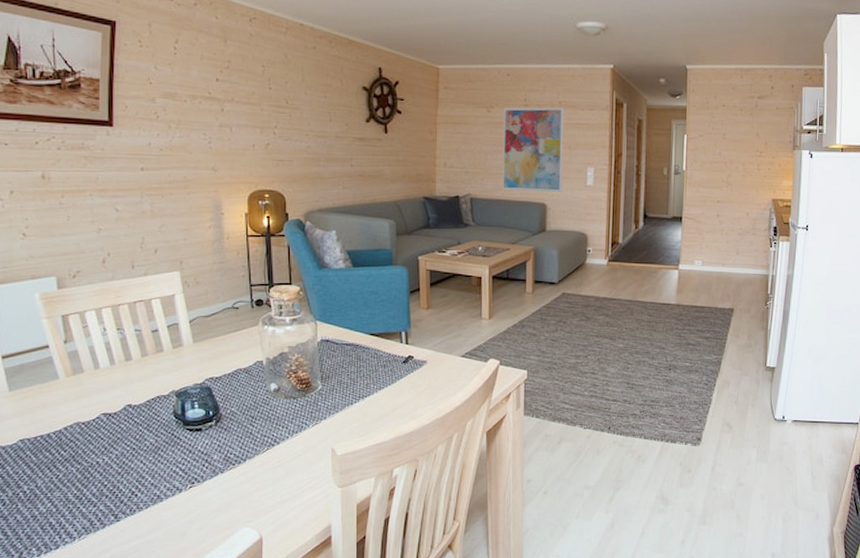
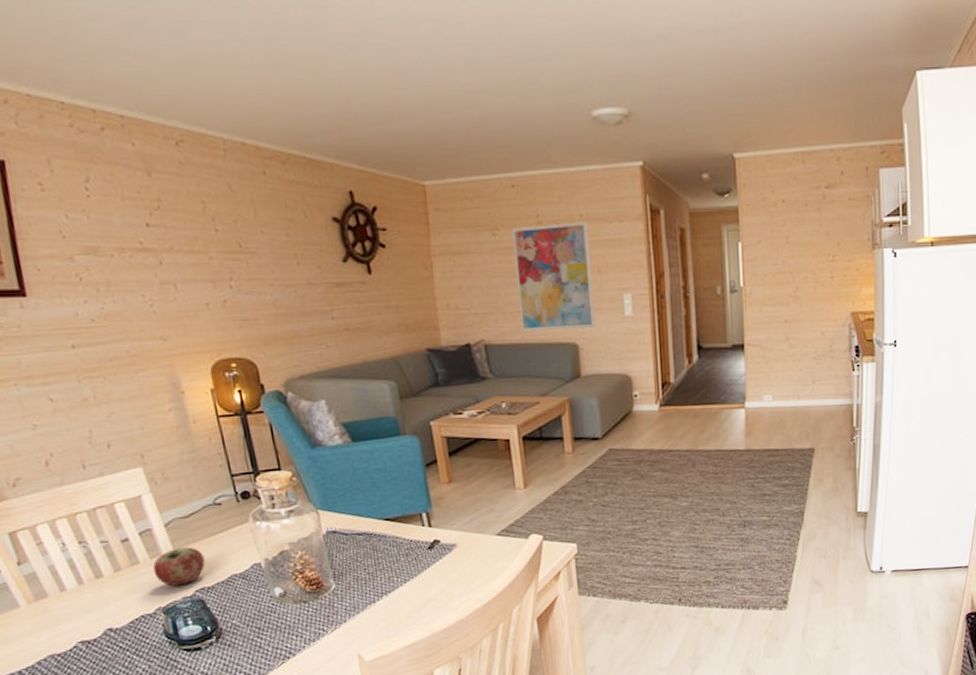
apple: none [173,341,217,374] -> present [152,546,205,586]

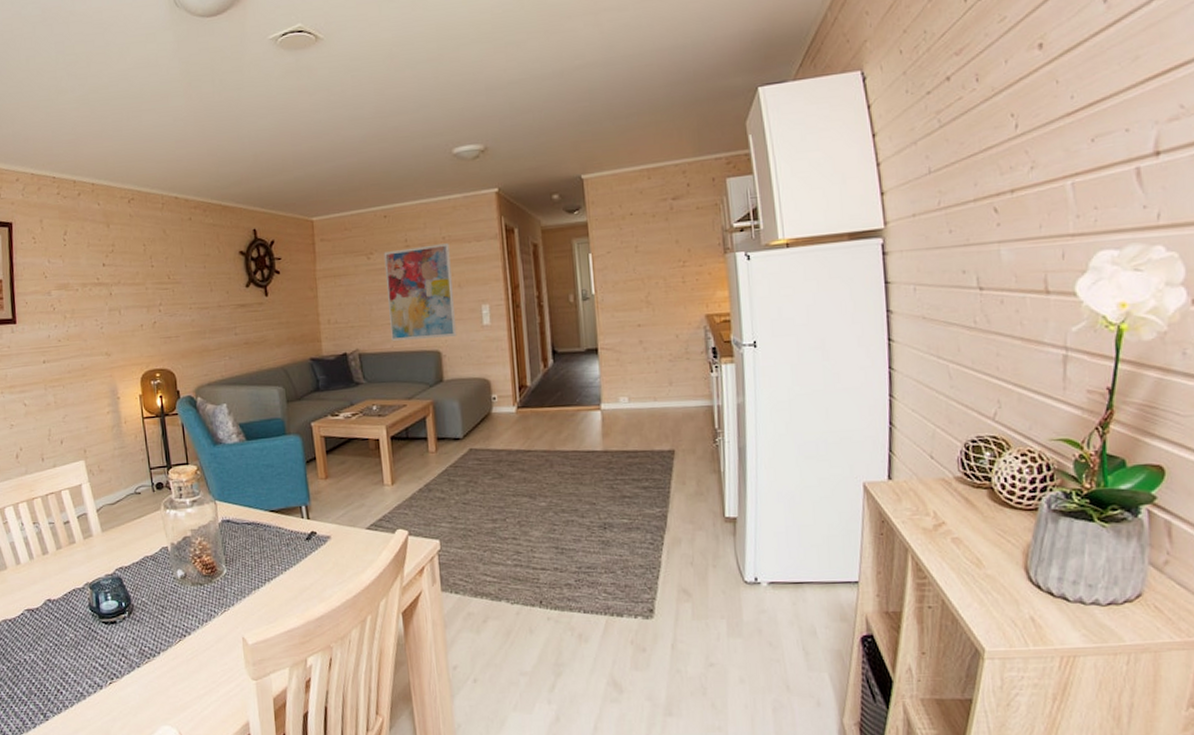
apple: present [152,546,205,586] -> none [85,530,125,565]

